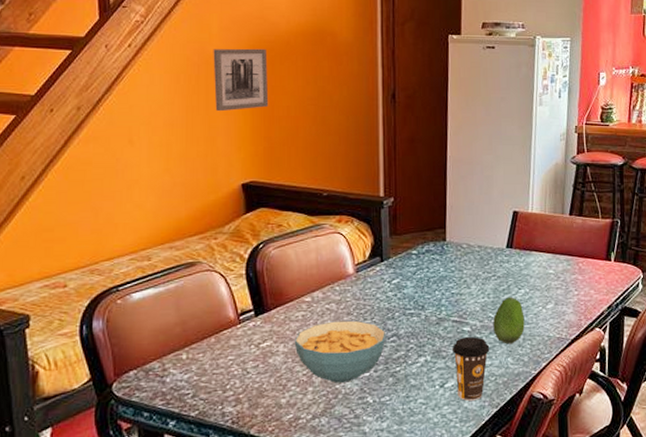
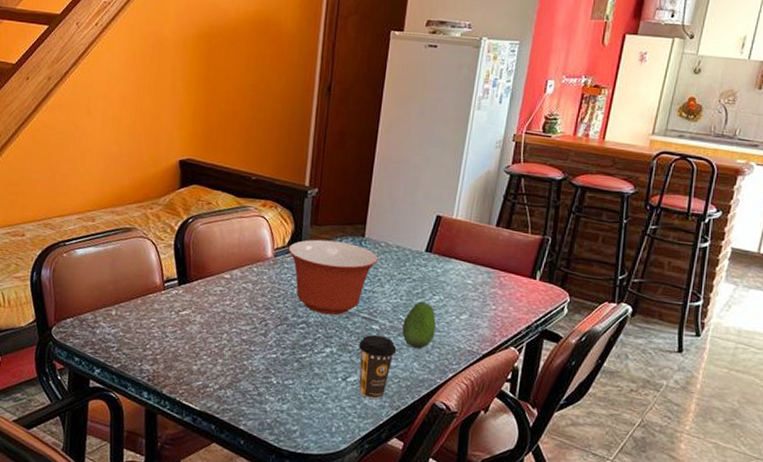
wall art: present [213,48,269,112] -> none [163,32,215,91]
cereal bowl: present [294,320,387,383] -> none [210,300,297,361]
mixing bowl: none [369,248,462,324] -> present [288,239,379,315]

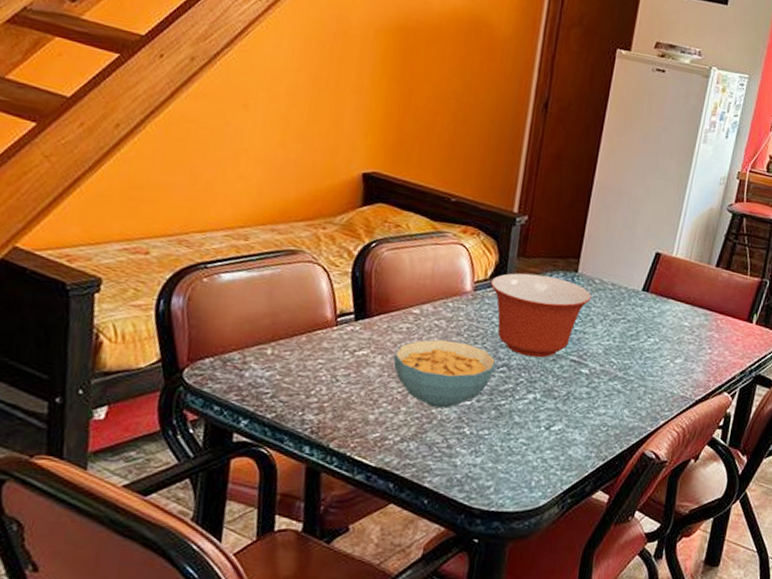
cereal bowl: none [210,300,297,361] -> present [393,339,497,408]
coffee cup: present [359,334,397,399] -> none [563,379,607,449]
fruit: present [402,301,436,349] -> none [613,343,650,395]

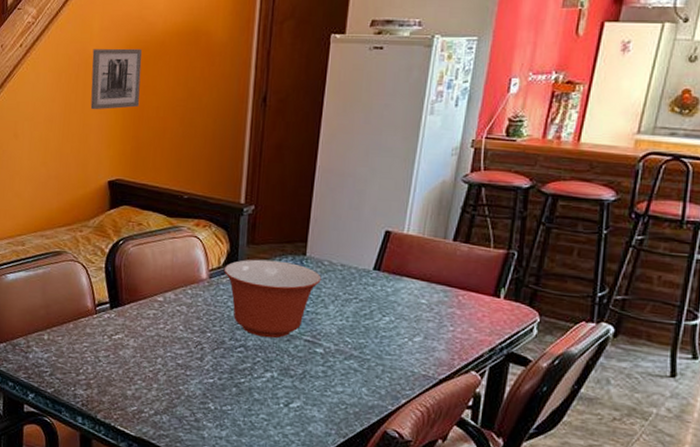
wall art: none [346,19,414,94] -> present [90,48,142,110]
cereal bowl: present [393,339,497,408] -> none [144,323,234,386]

